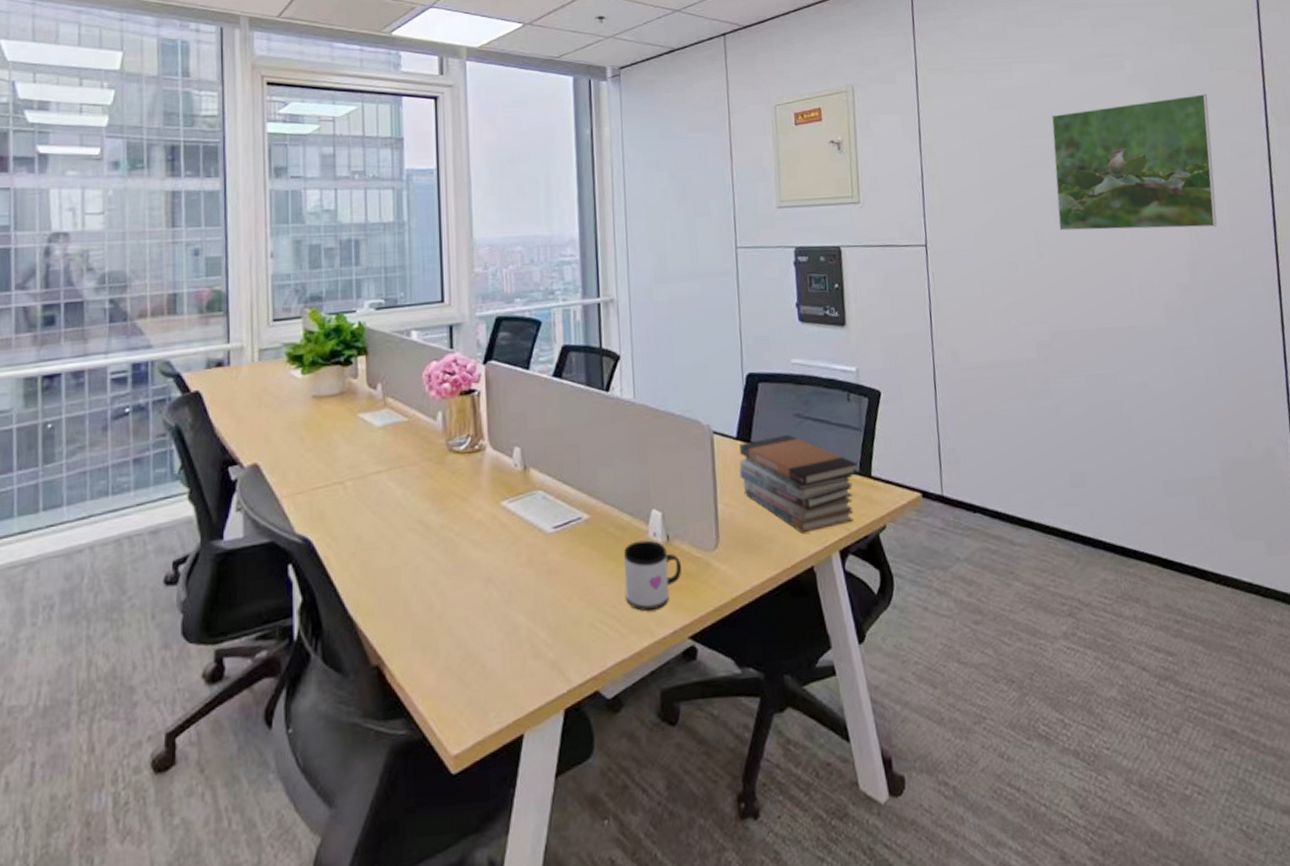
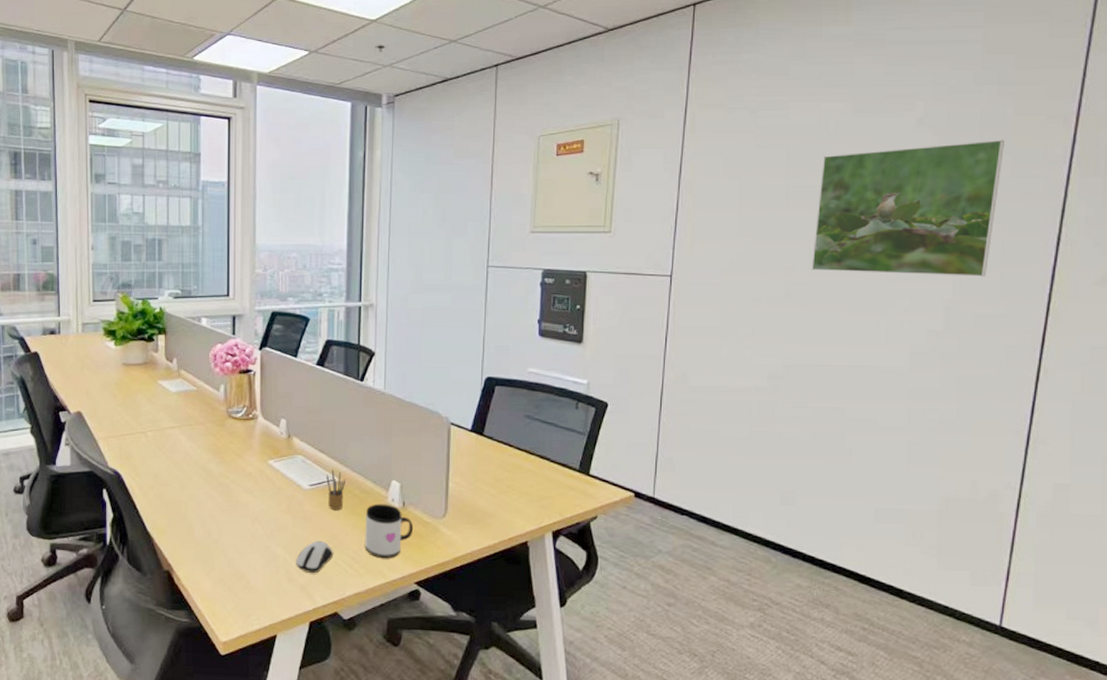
computer mouse: none [542,597,589,643] -> present [296,540,334,573]
pencil box: none [573,504,598,556] -> present [326,469,346,510]
book stack: present [739,434,858,533] -> none [470,431,579,514]

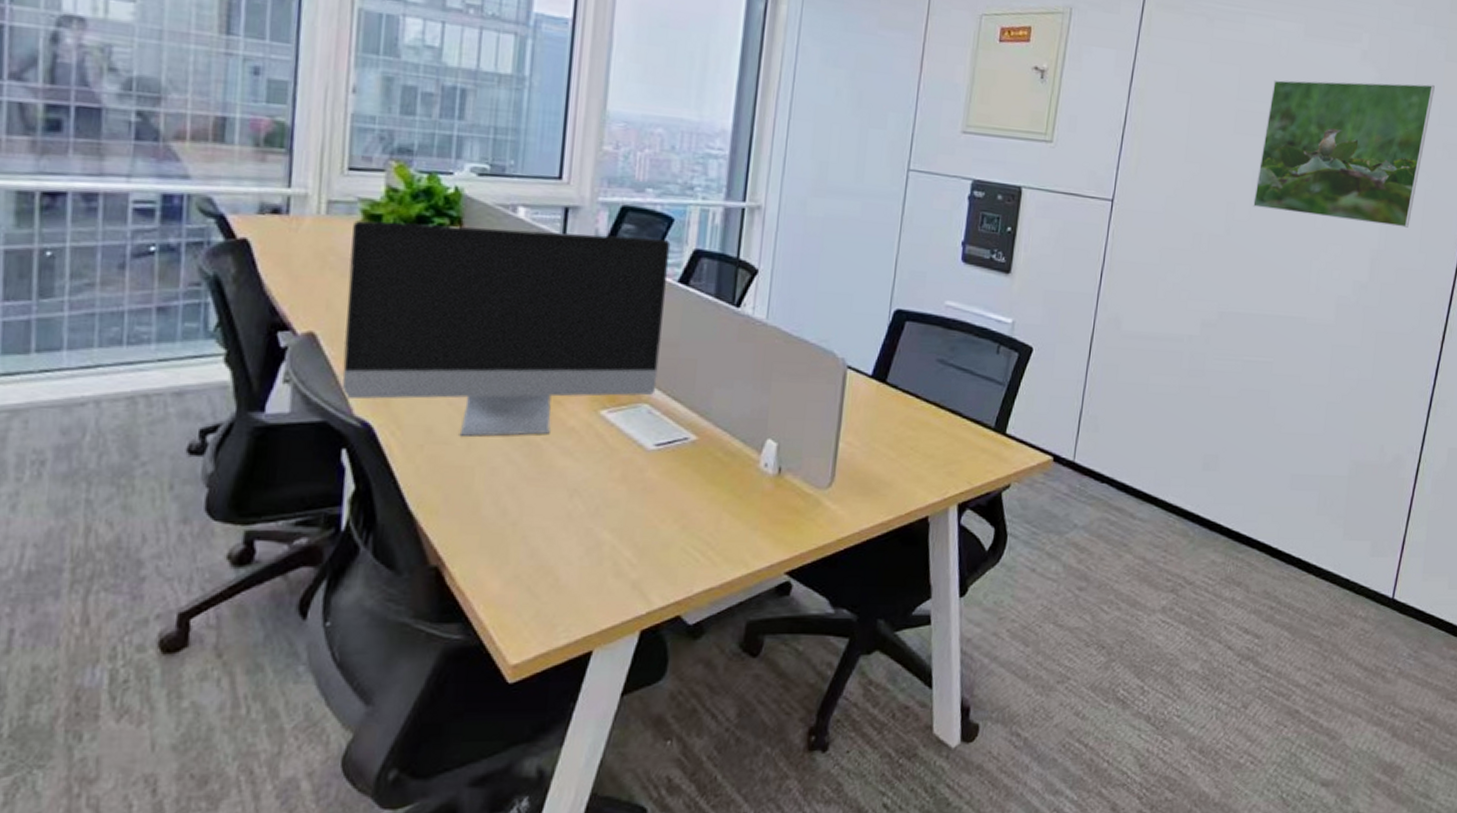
computer monitor: none [99,334,309,480] -> present [341,220,671,437]
computer mouse: present [296,540,334,573] -> none [628,519,682,564]
pencil box: present [326,469,346,510] -> none [679,423,707,479]
mug: present [365,503,414,558] -> none [724,469,790,541]

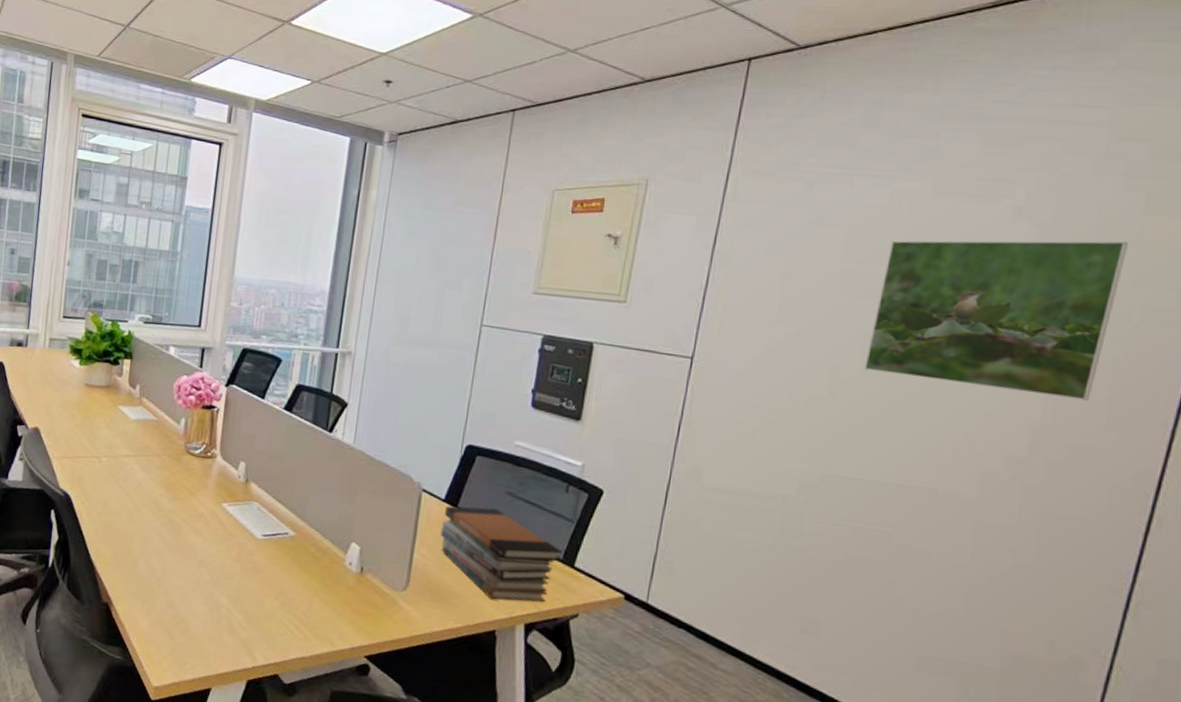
computer monitor: present [341,220,671,437] -> none [52,352,279,517]
book stack: none [867,379,995,483] -> present [440,506,563,603]

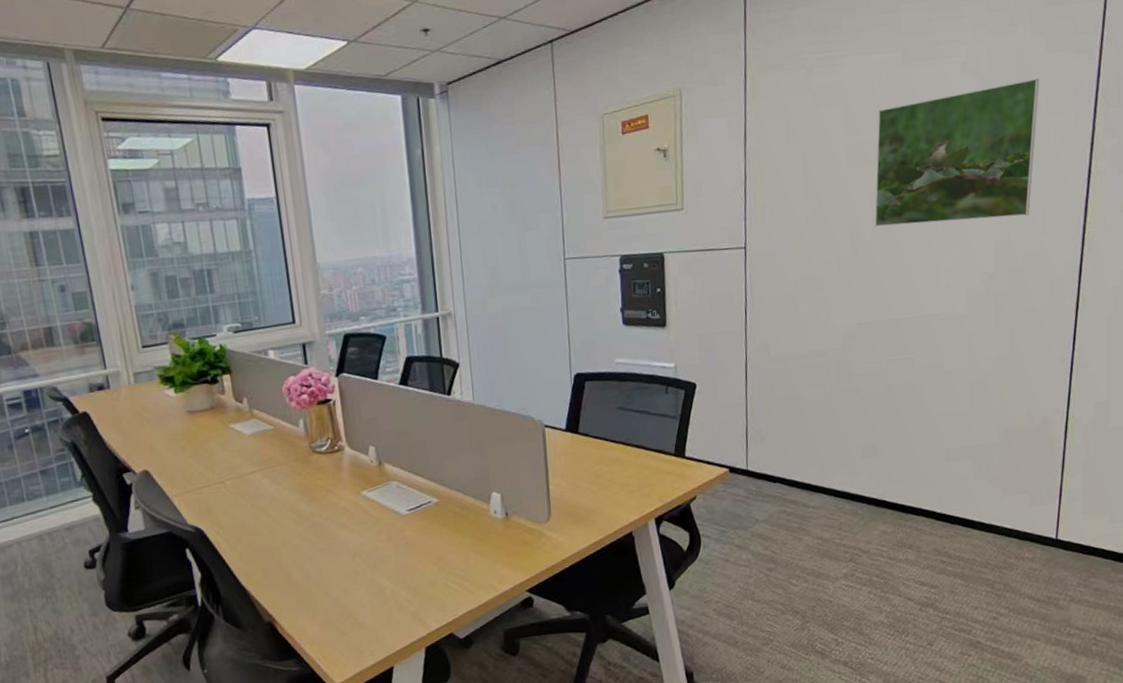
book stack: present [440,506,563,603] -> none [568,424,674,506]

